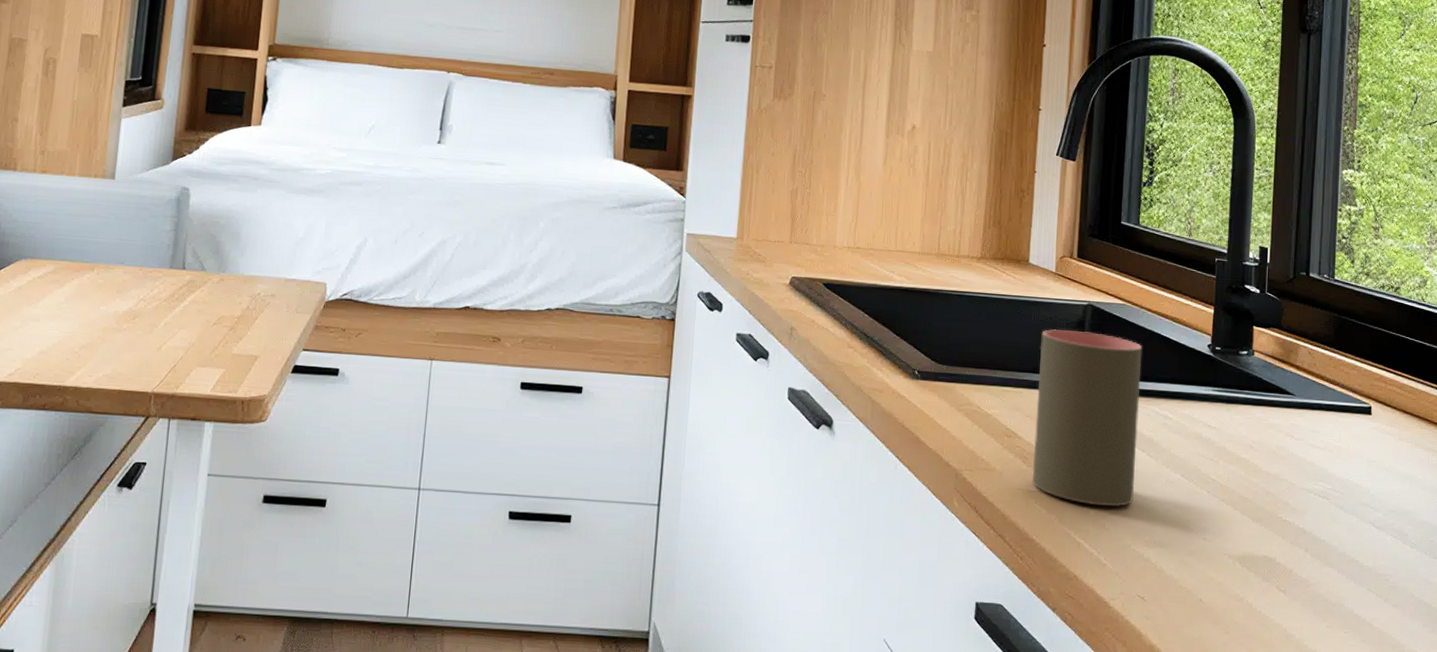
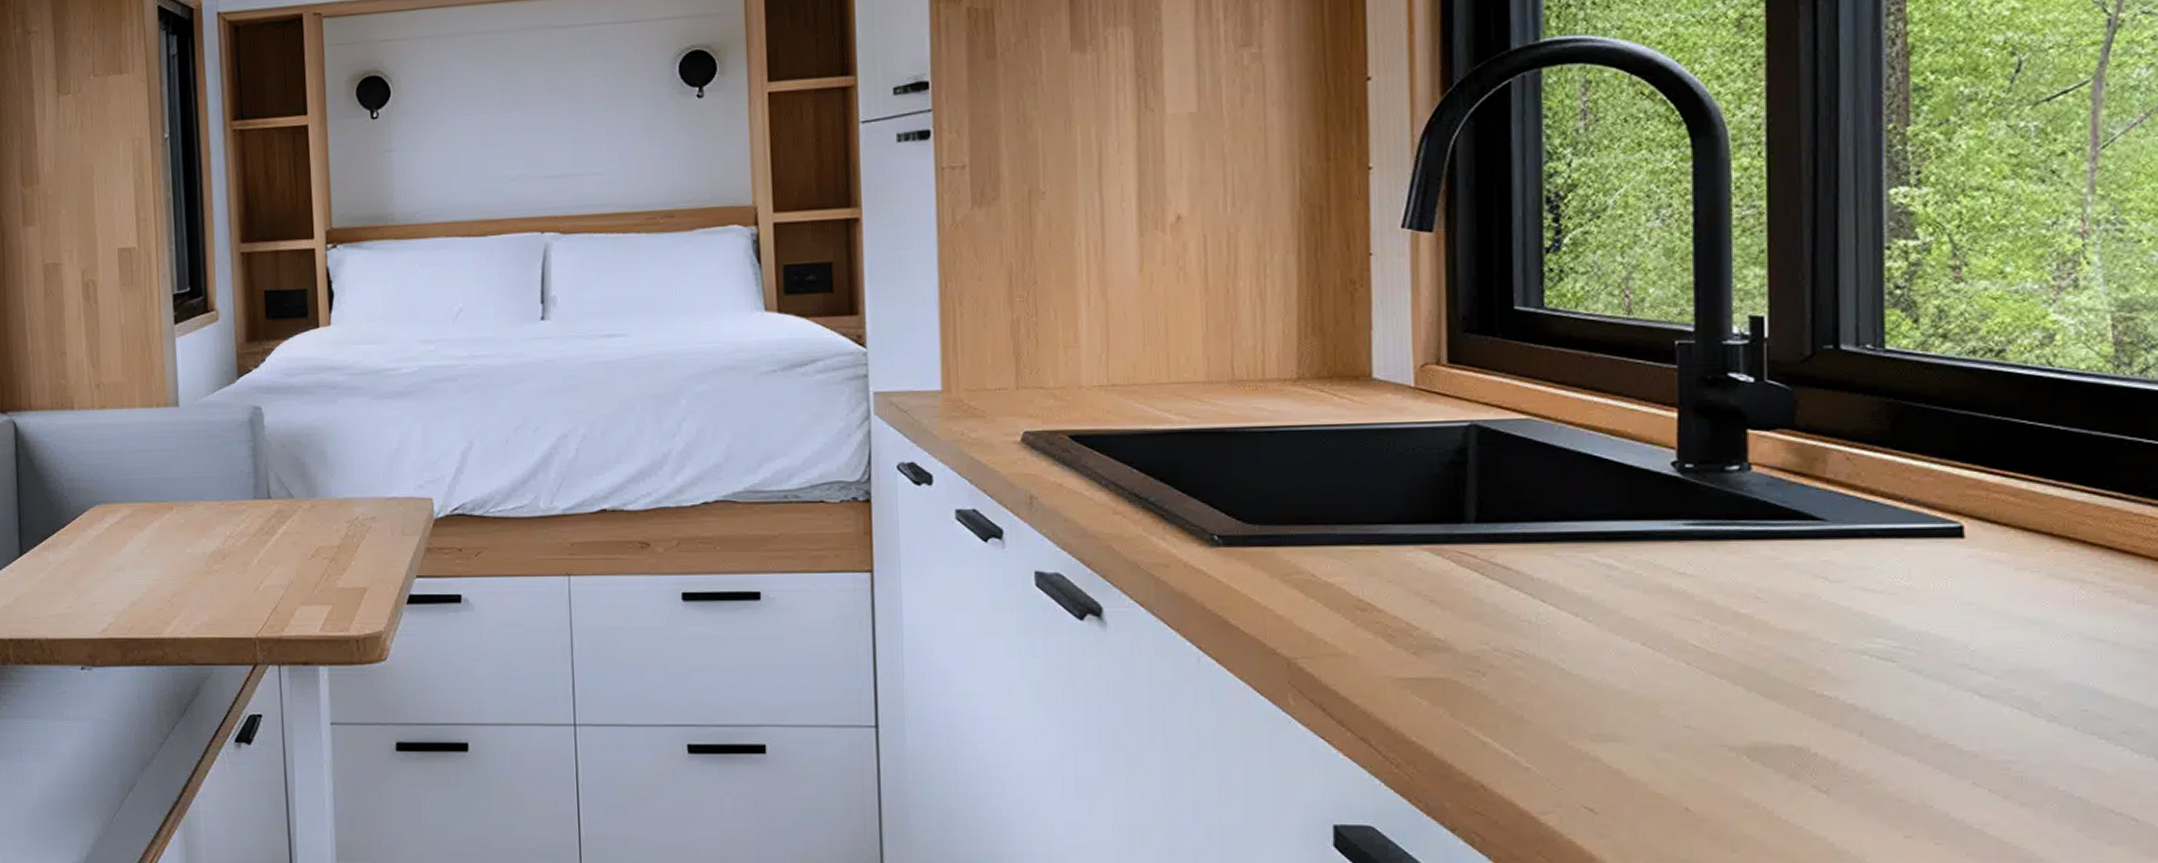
cup: present [1032,329,1143,507] -> none [1399,462,1567,693]

